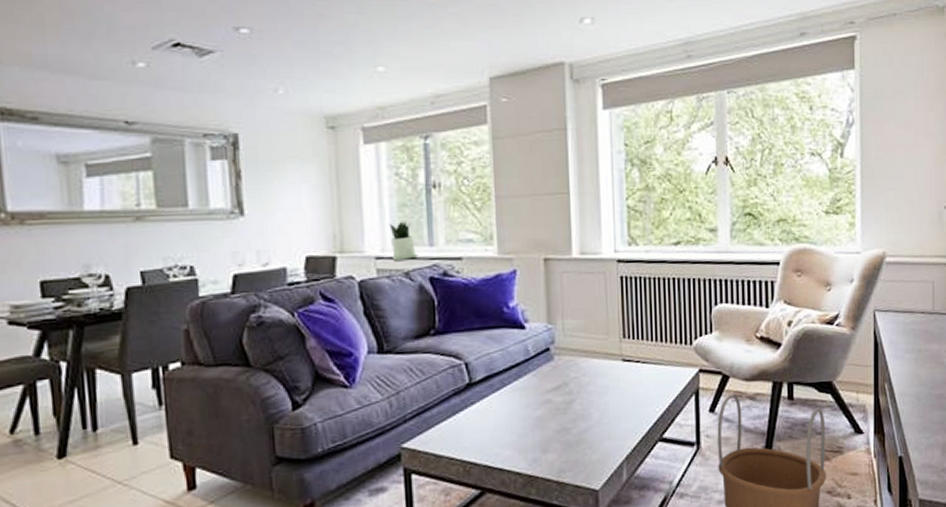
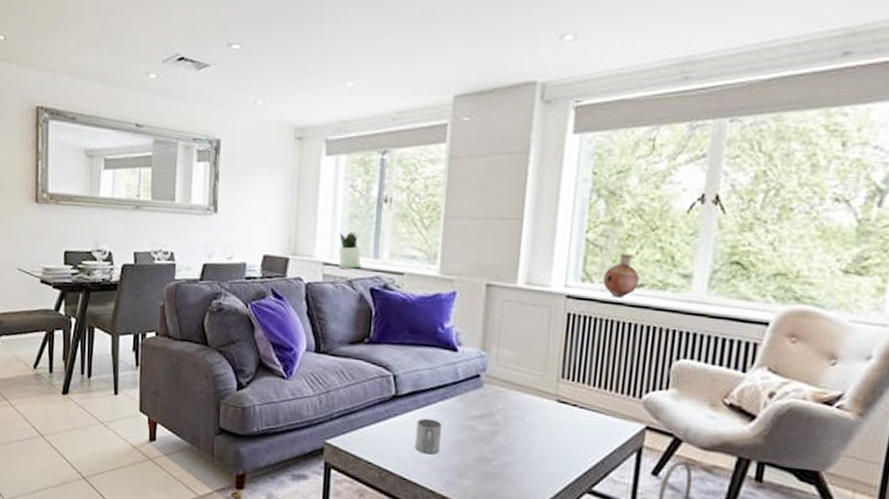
mug: none [495,400,522,437] -> present [415,418,443,455]
vase: none [647,215,677,257] -> present [603,253,640,298]

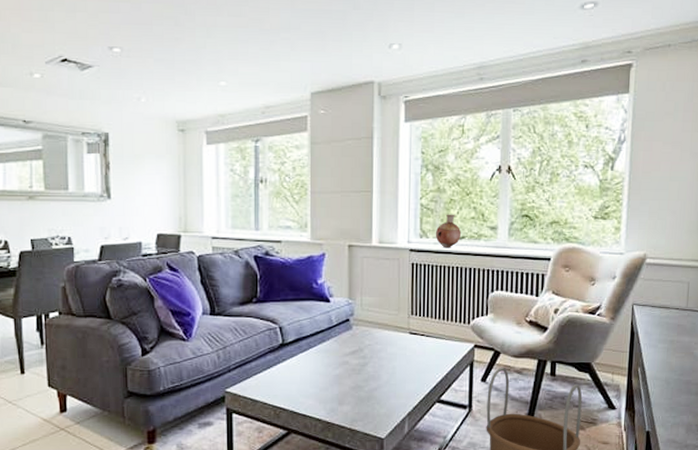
planter: present [337,231,362,270] -> none [224,208,246,241]
mug: present [415,418,443,455] -> none [302,359,323,389]

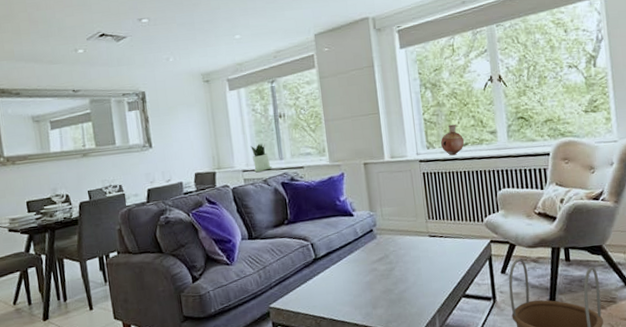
planter: none [224,208,246,241] -> present [250,143,272,173]

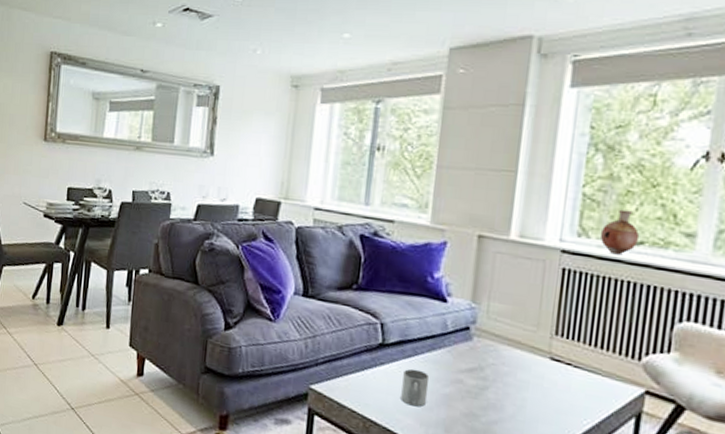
planter: present [250,143,272,173] -> none [328,177,353,215]
mug: none [335,269,356,298] -> present [401,368,430,407]

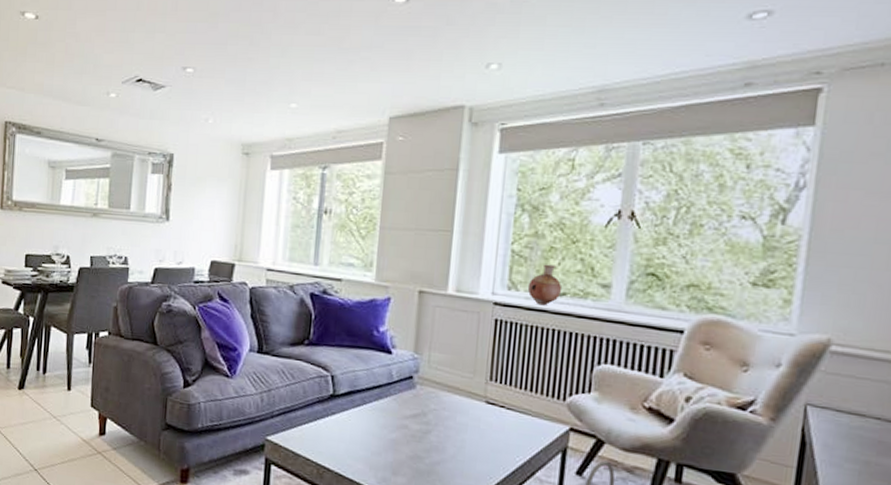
mug: present [401,368,430,407] -> none [351,417,378,452]

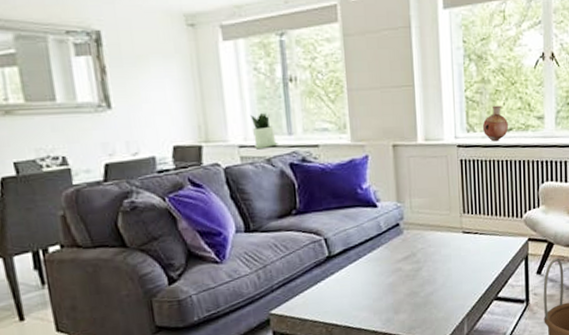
planter: none [280,240,303,275] -> present [250,112,278,149]

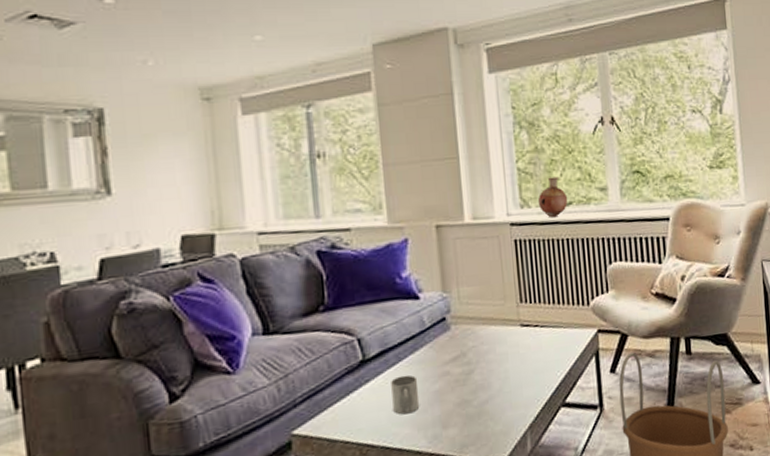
planter: present [250,112,278,149] -> none [272,193,304,236]
mug: none [352,269,376,302] -> present [391,375,420,415]

